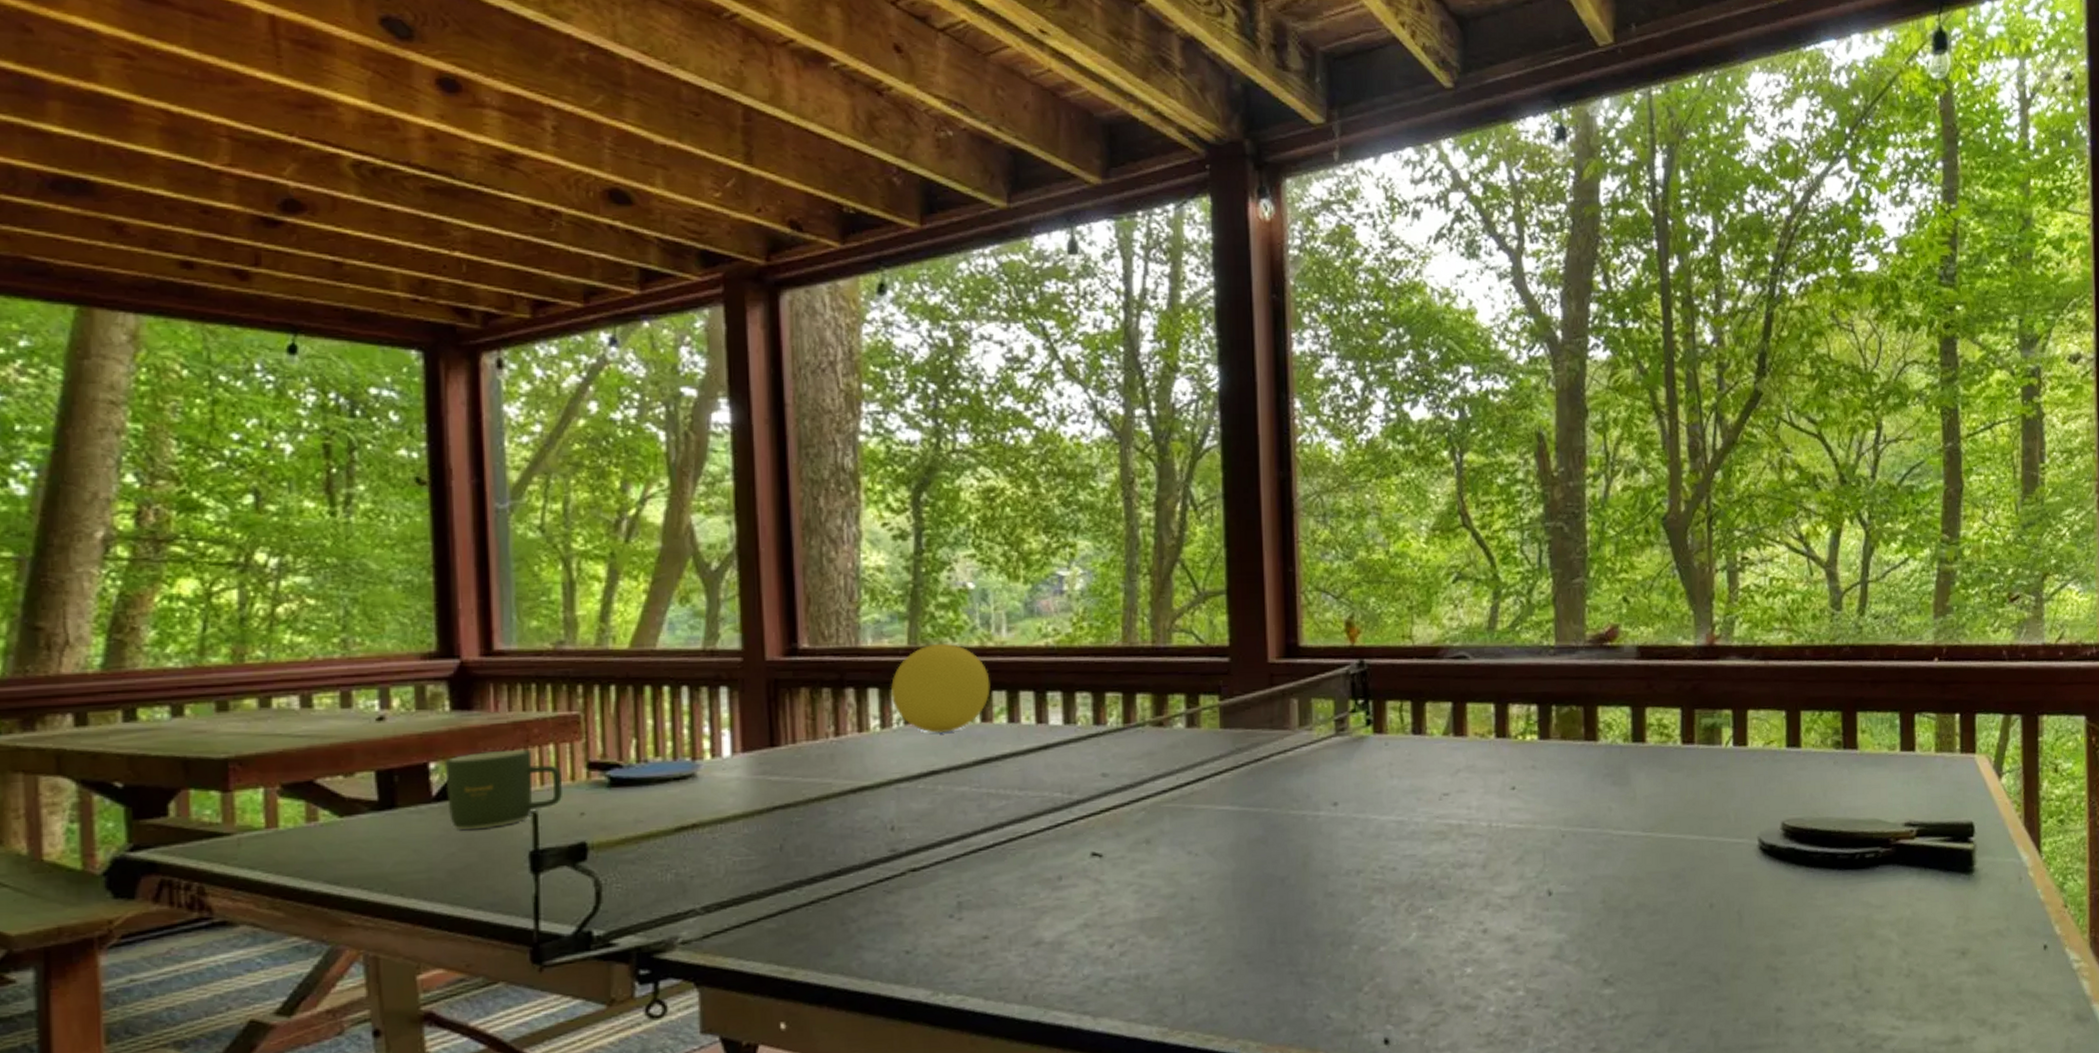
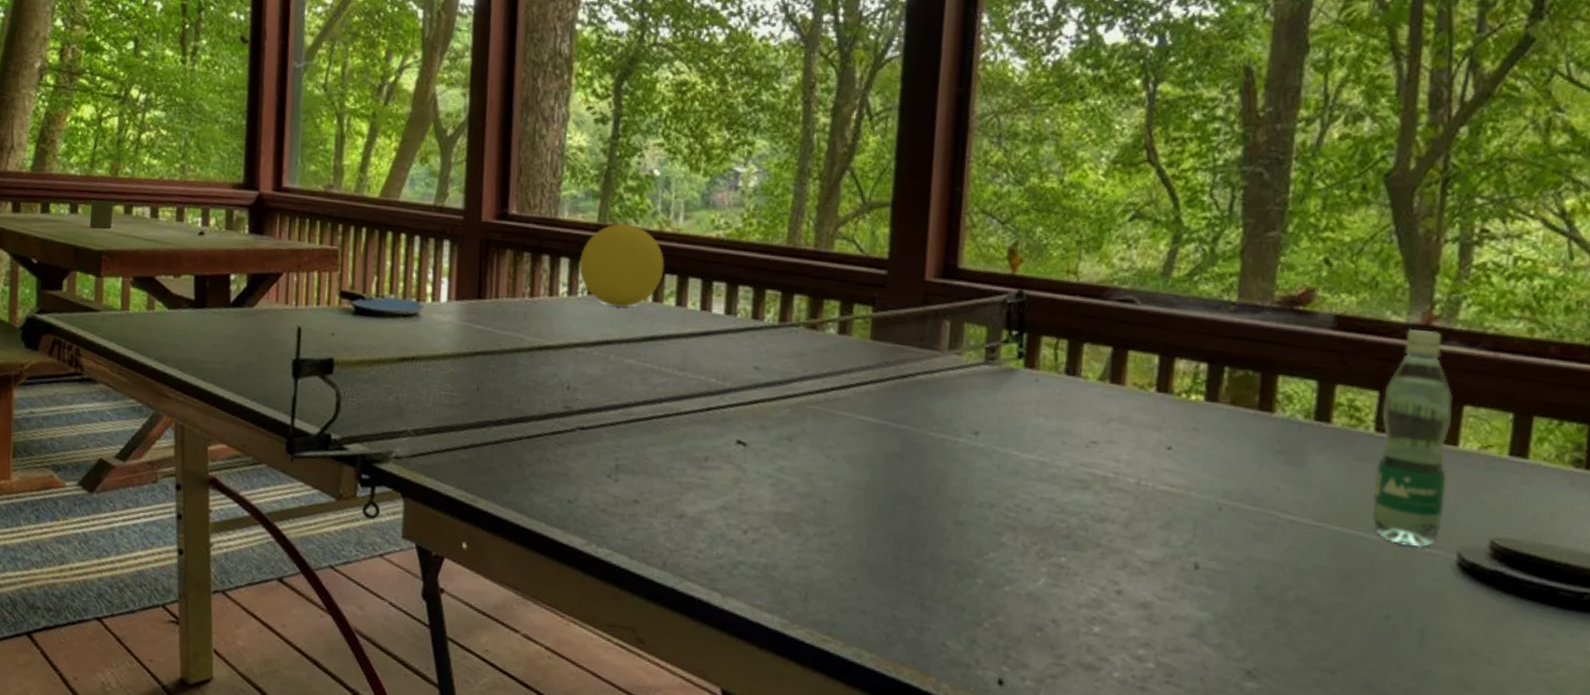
cup: none [204,694,241,732] -> present [89,200,113,230]
mug: present [443,749,564,831] -> none [240,271,322,335]
bottle: none [1684,649,1743,840] -> present [1372,328,1453,548]

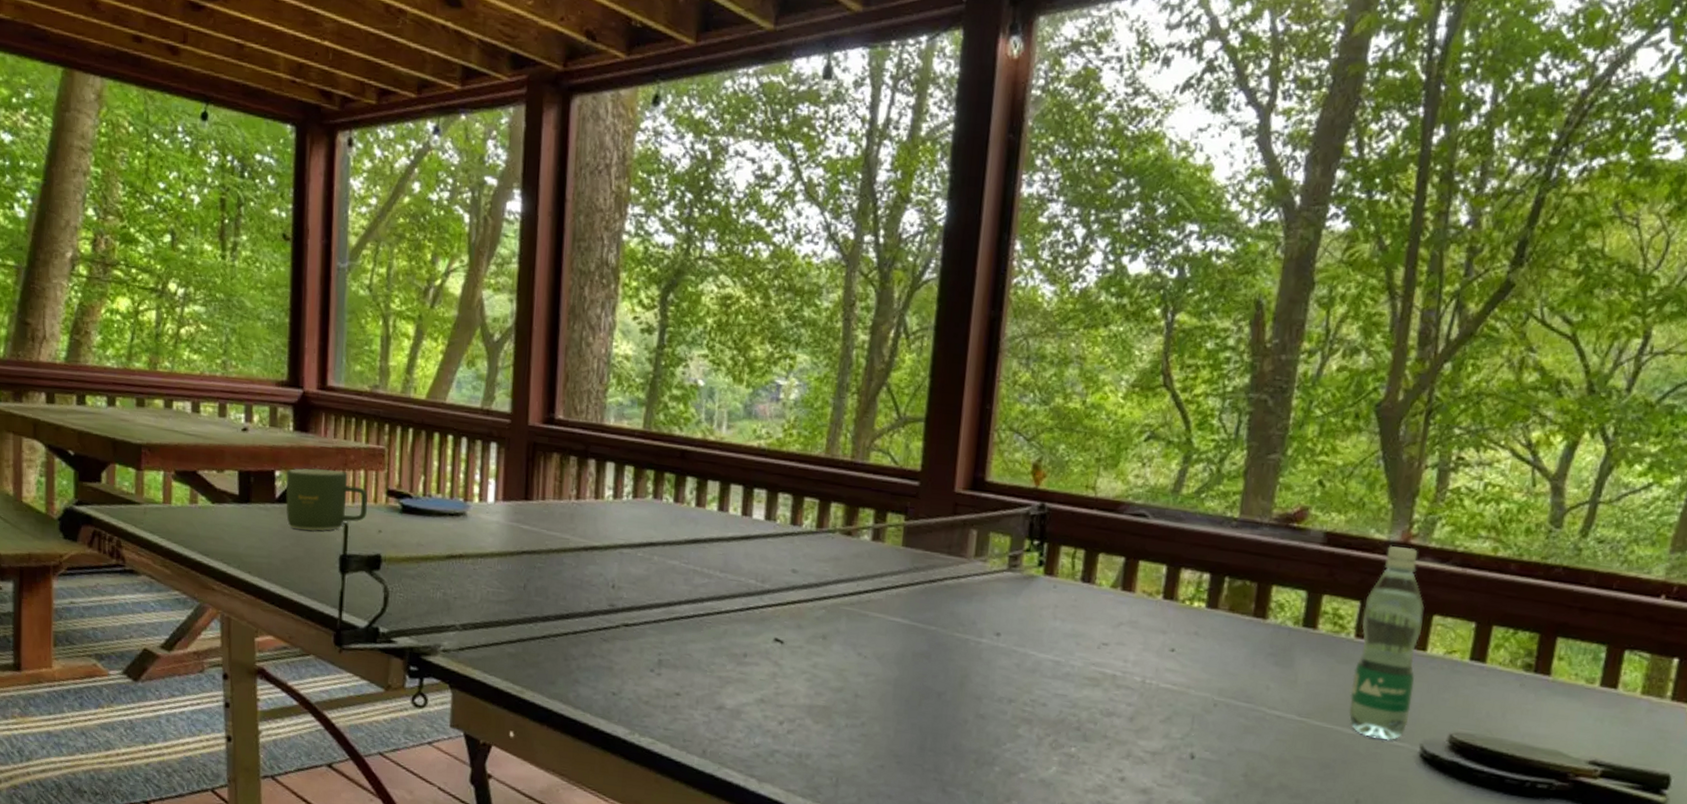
cup: present [89,200,113,230] -> none [128,393,152,424]
mug: none [240,271,322,335] -> present [285,468,368,531]
ball: present [578,223,665,307] -> none [624,430,708,511]

